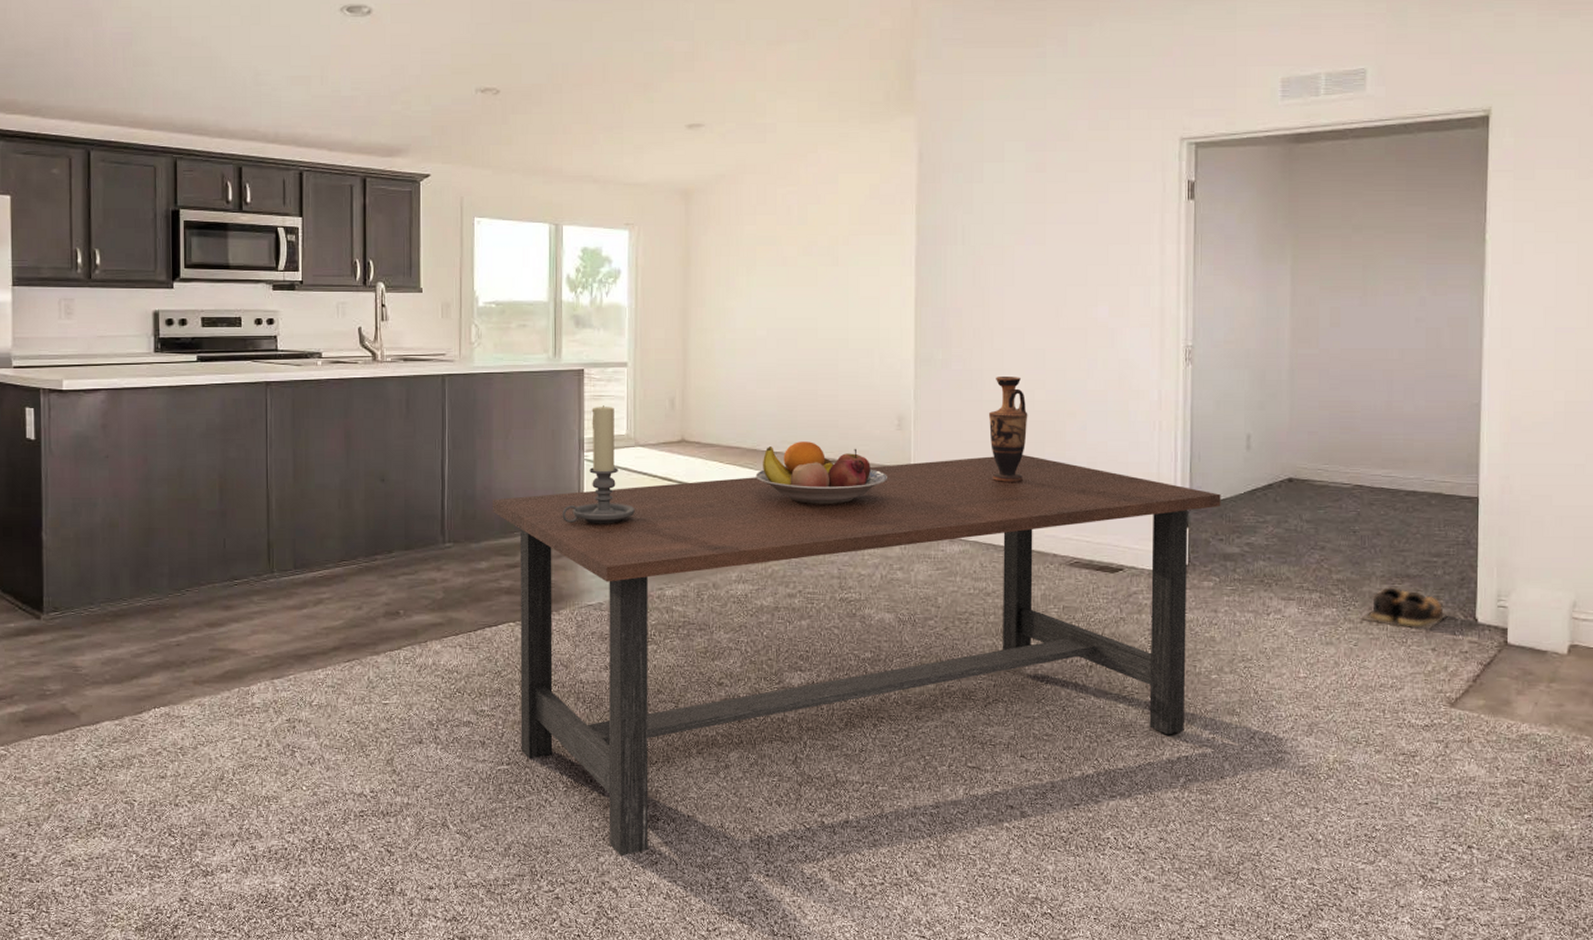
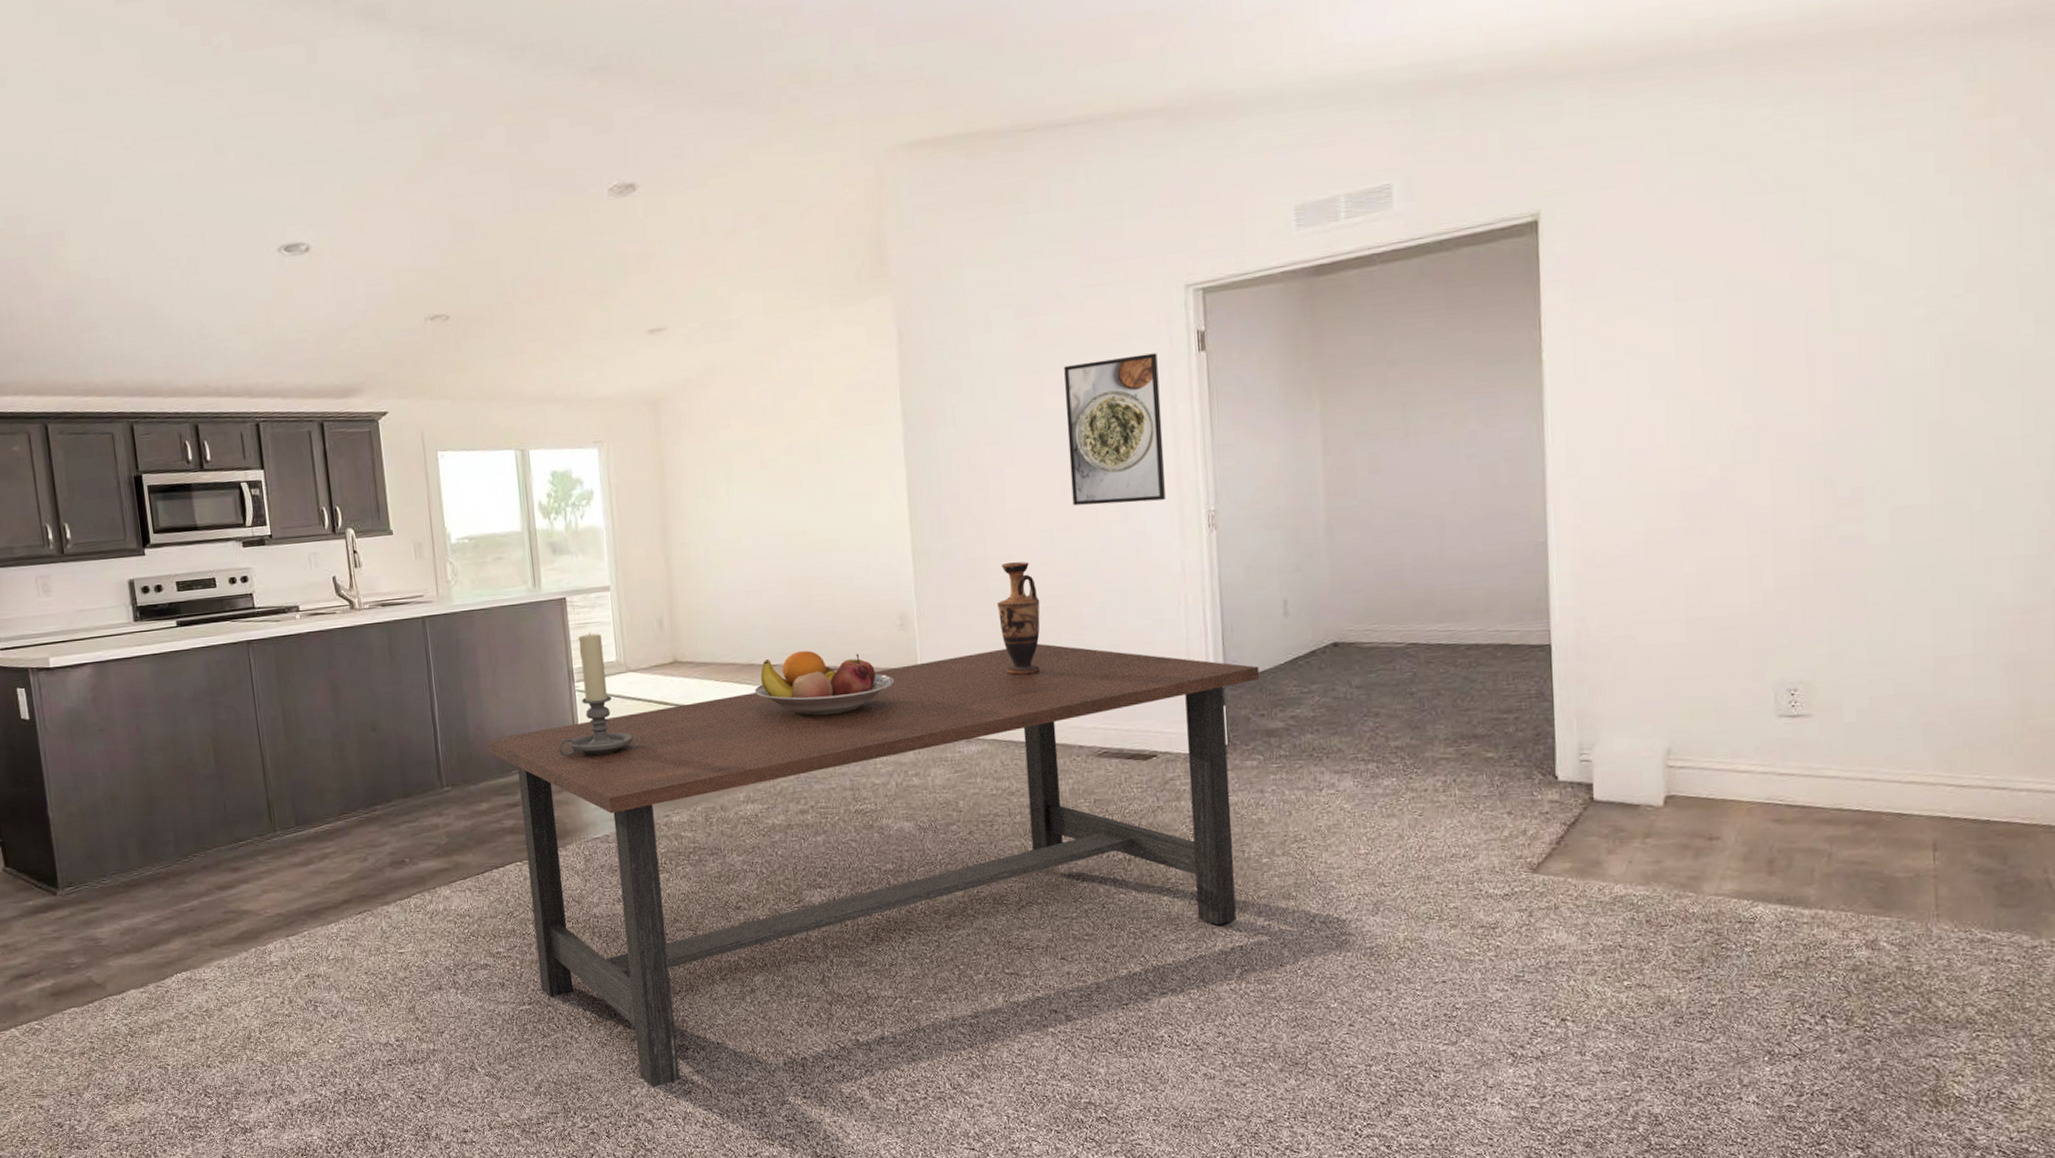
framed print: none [1065,197,1151,332] -> present [1064,353,1166,506]
shoes: present [1360,587,1449,630] -> none [1424,750,1525,794]

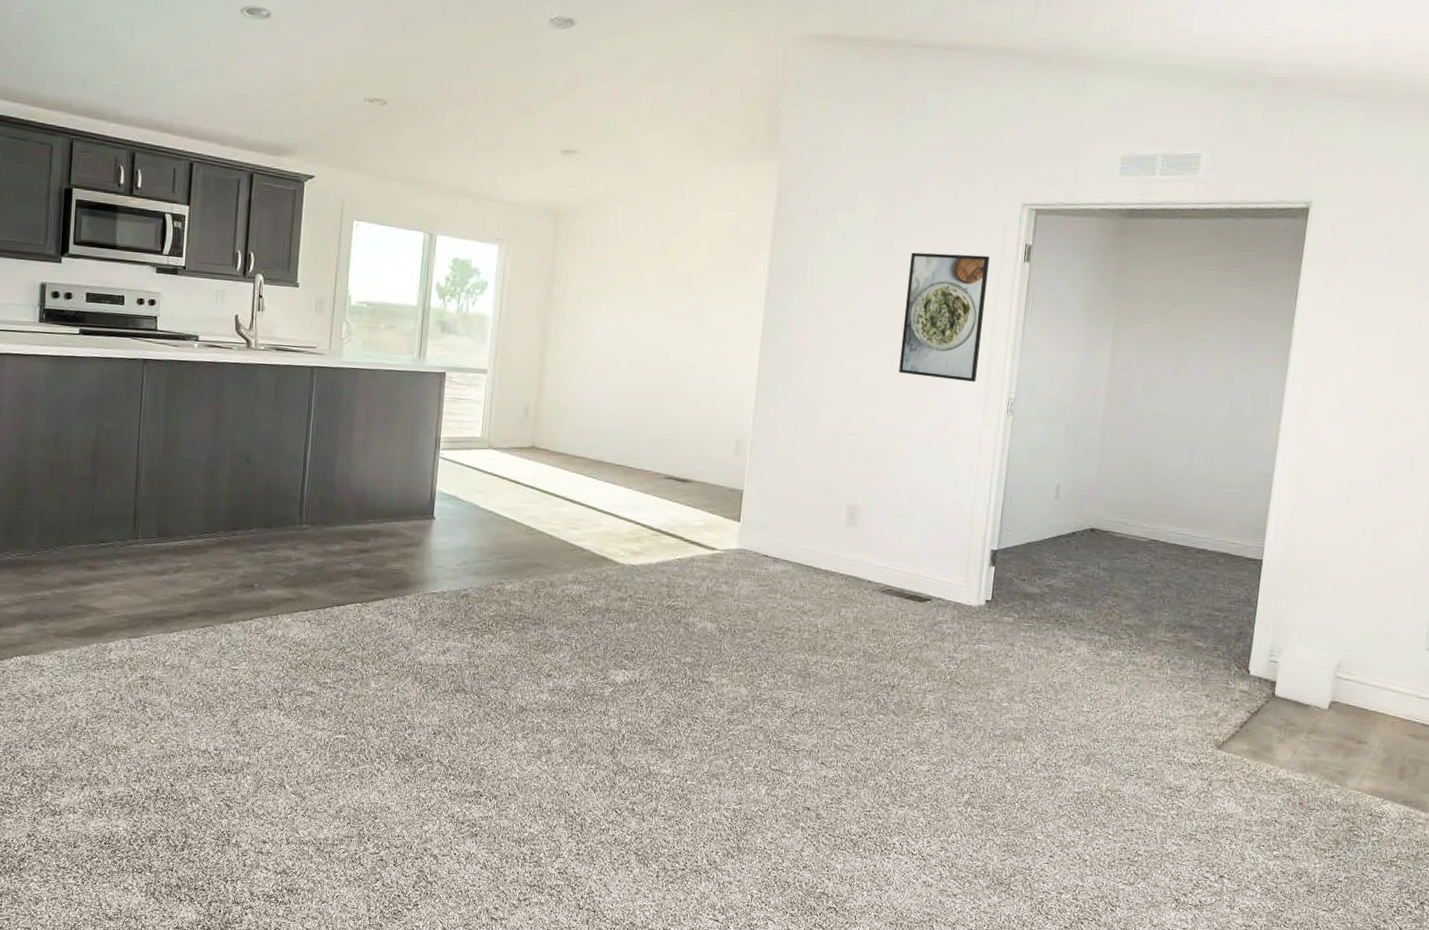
dining table: present [486,644,1260,1087] -> none [348,485,1028,826]
candle holder: present [558,633,633,757] -> none [414,408,483,519]
fruit bowl: present [754,650,894,716] -> none [598,457,721,518]
vase: present [996,561,1040,675] -> none [819,412,857,512]

